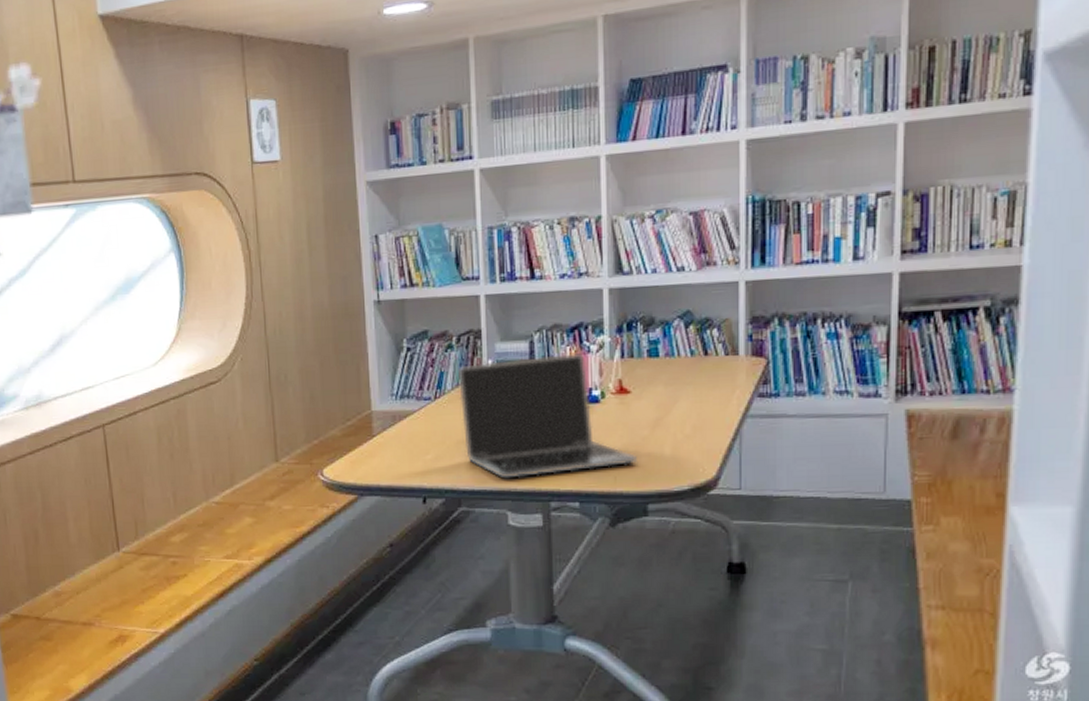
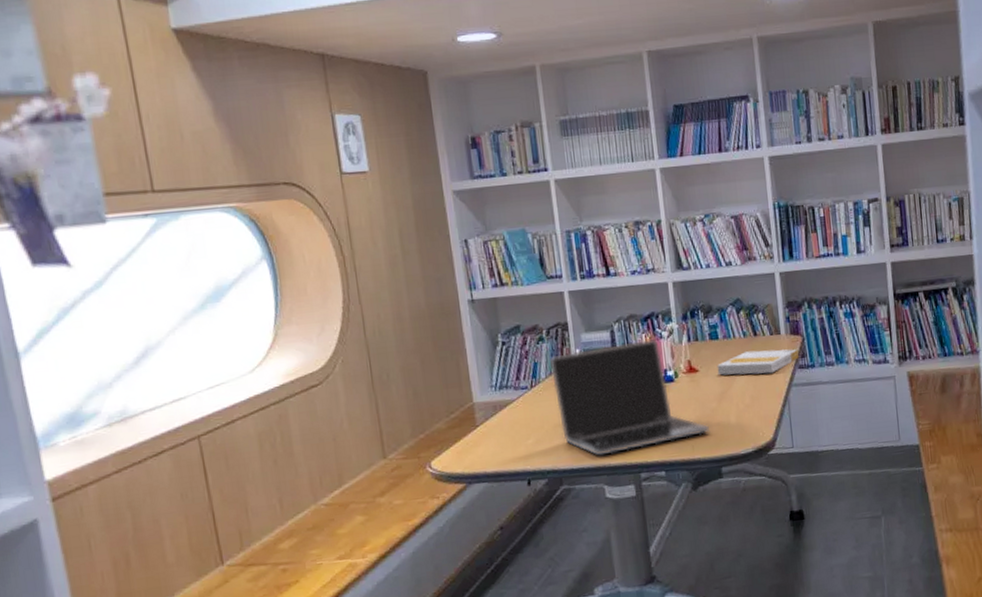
book: none [653,372,759,401] -> present [717,349,799,376]

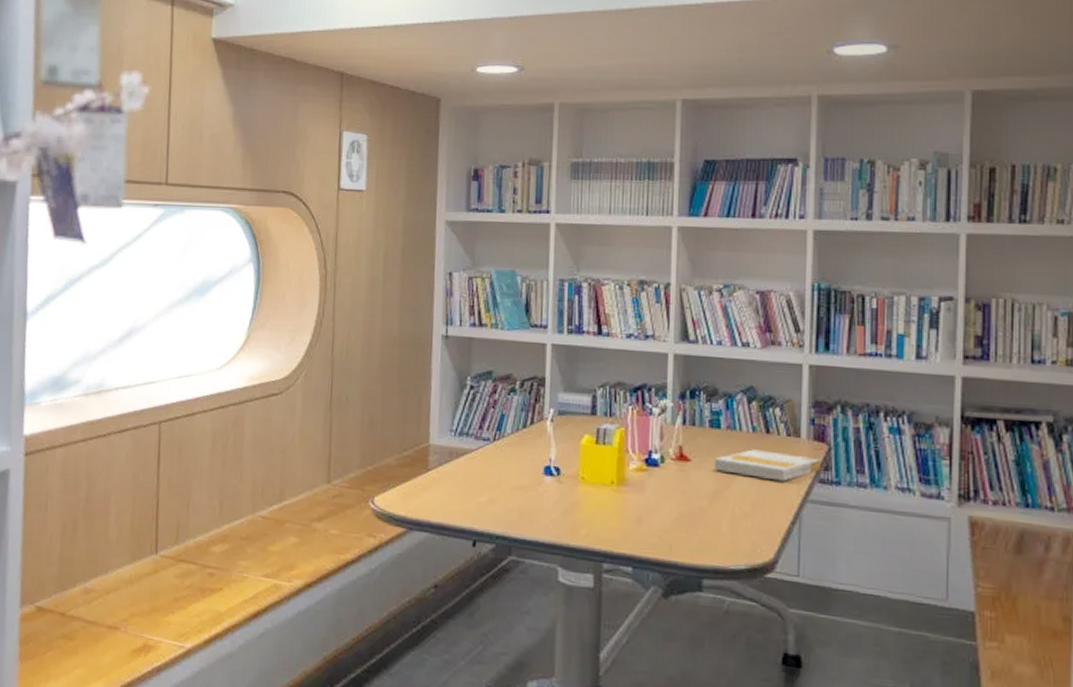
laptop: present [550,338,709,456] -> none [518,410,694,535]

